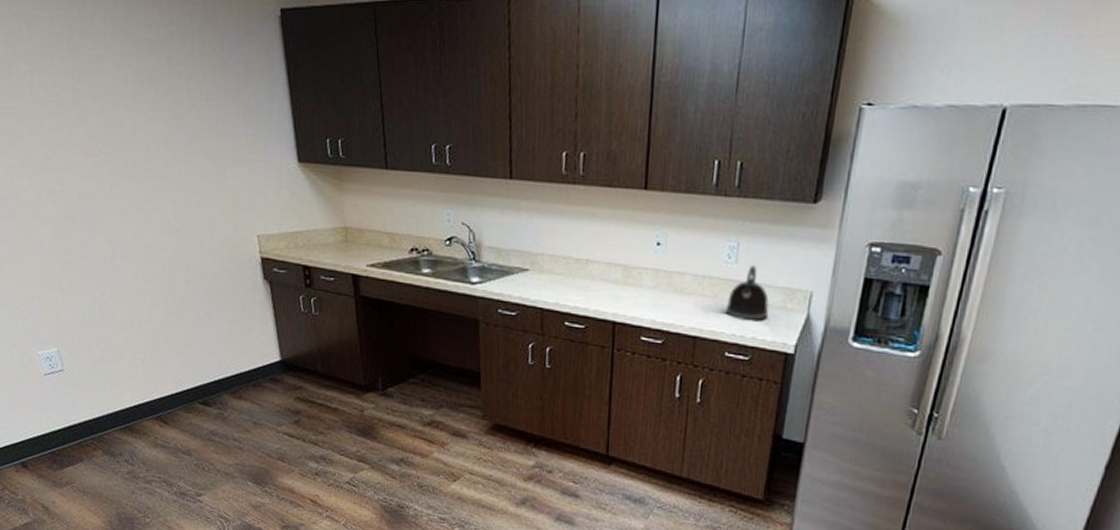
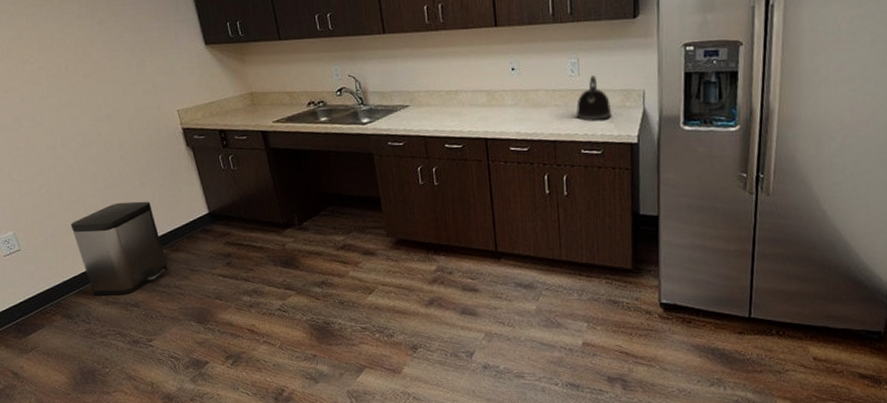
pedal bin: none [122,333,226,440] -> present [70,201,167,296]

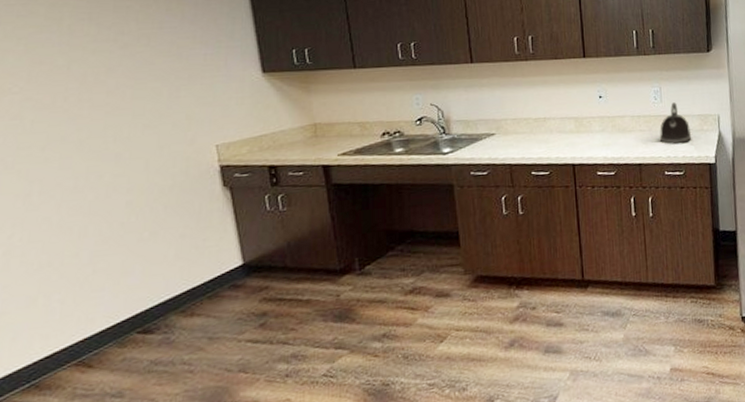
pedal bin: present [70,201,167,296] -> none [33,255,174,390]

